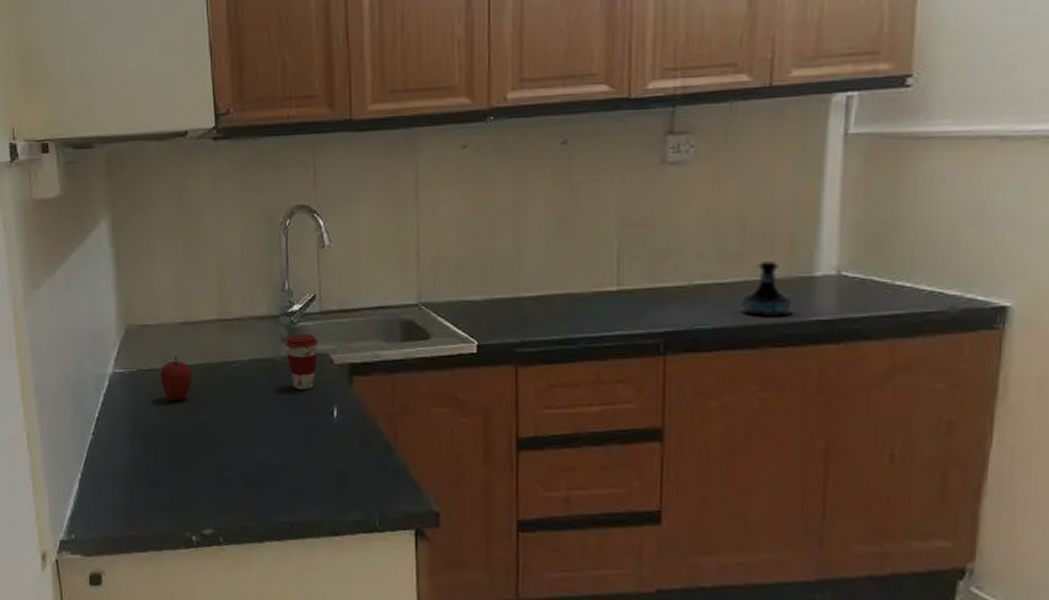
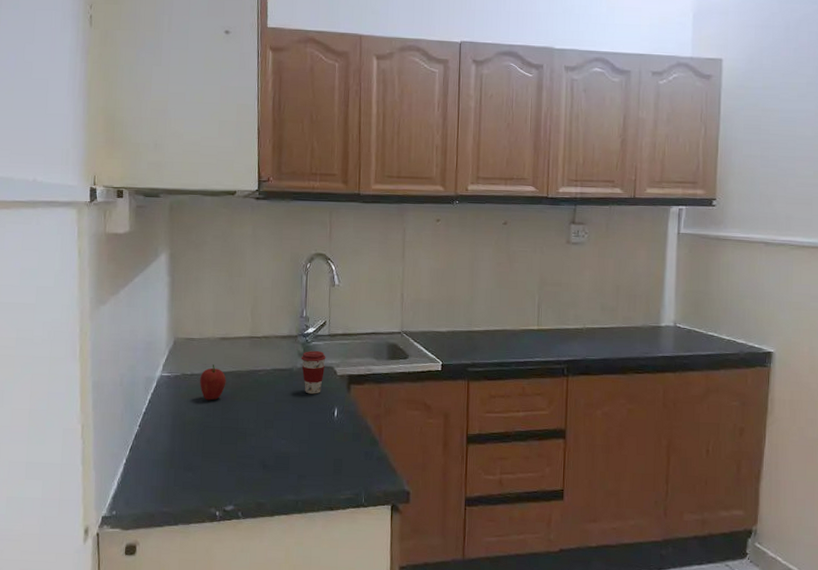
tequila bottle: present [741,261,793,316] -> none [616,314,648,353]

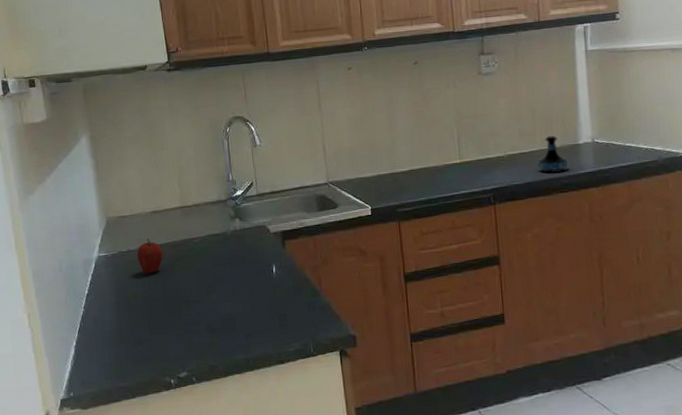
coffee cup: present [301,351,326,394] -> none [233,212,258,255]
tequila bottle: none [616,314,648,353] -> present [538,136,569,173]

